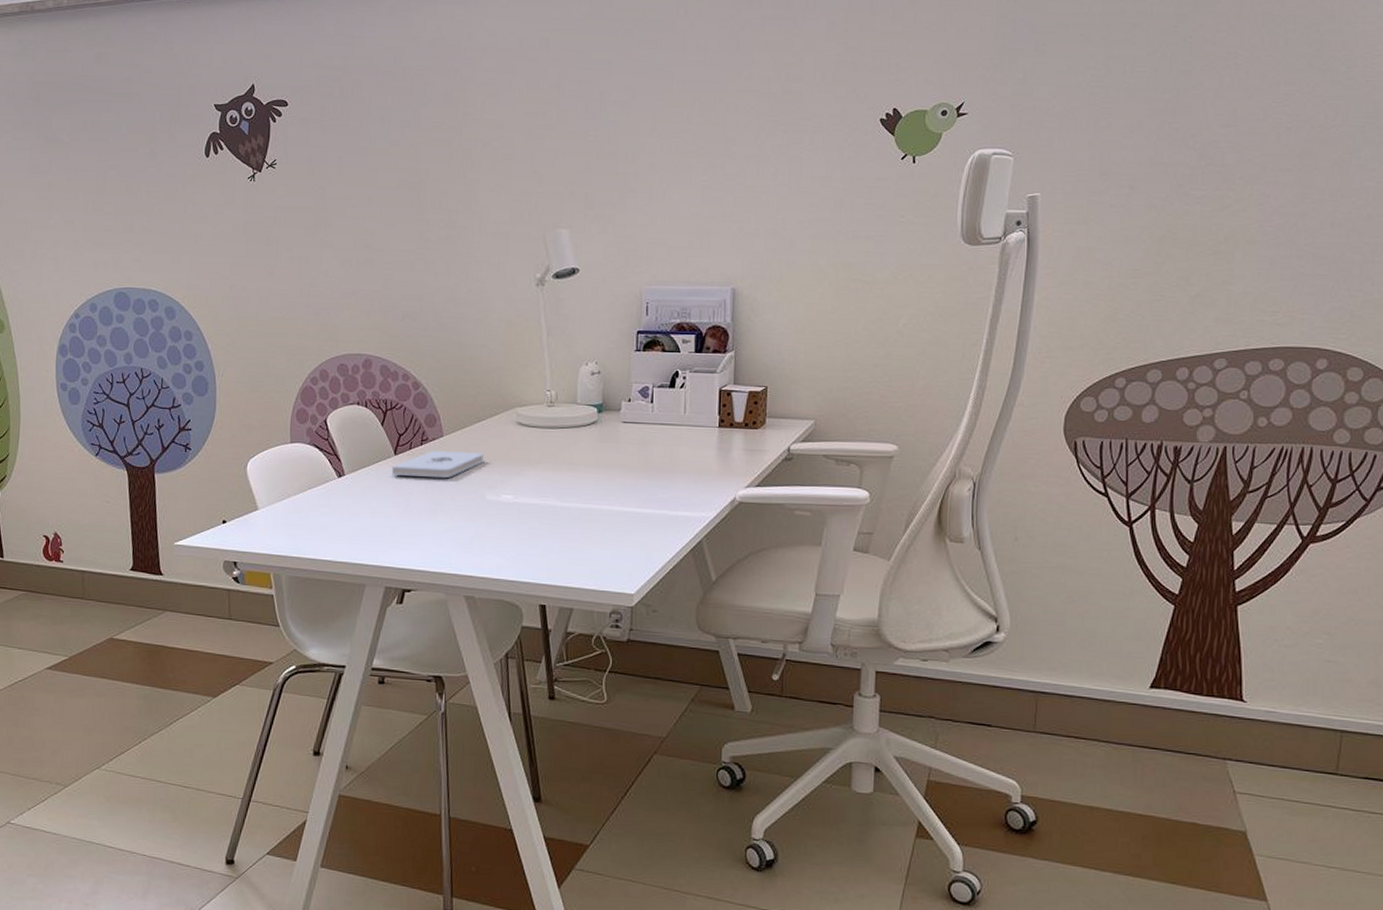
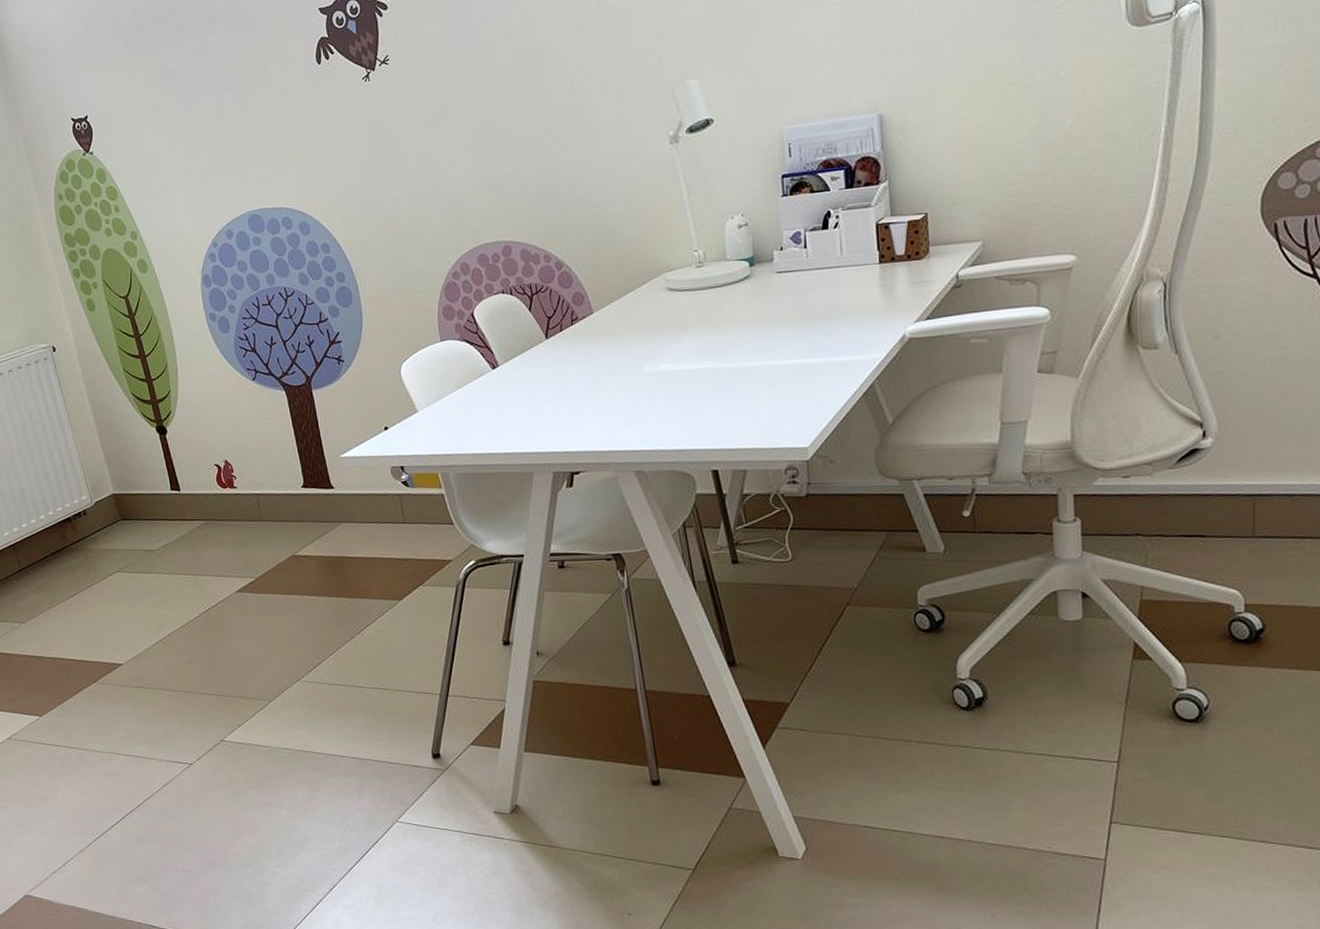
notepad: present [391,451,485,479] -> none [544,324,638,360]

